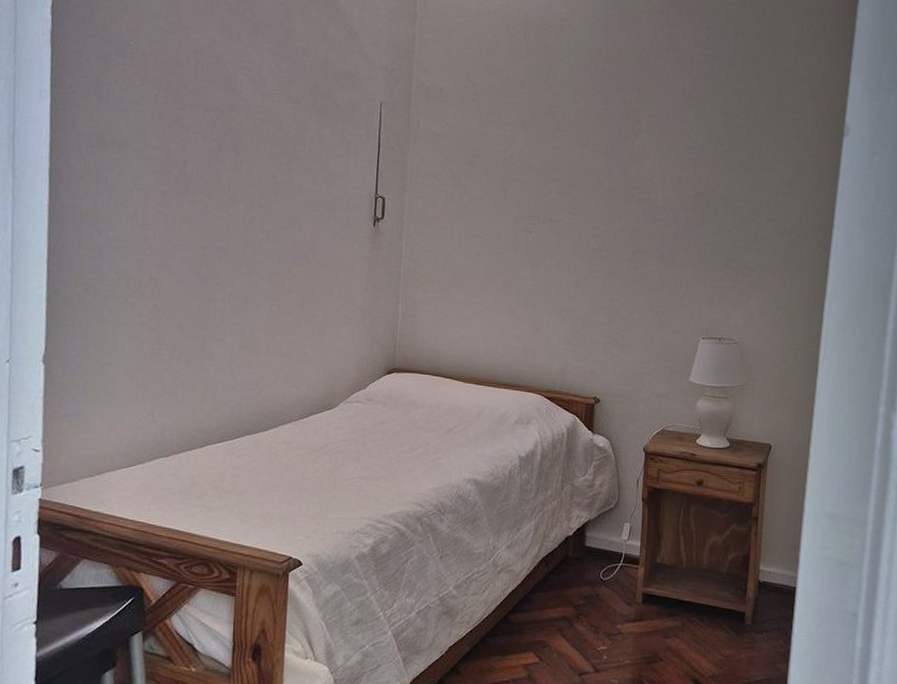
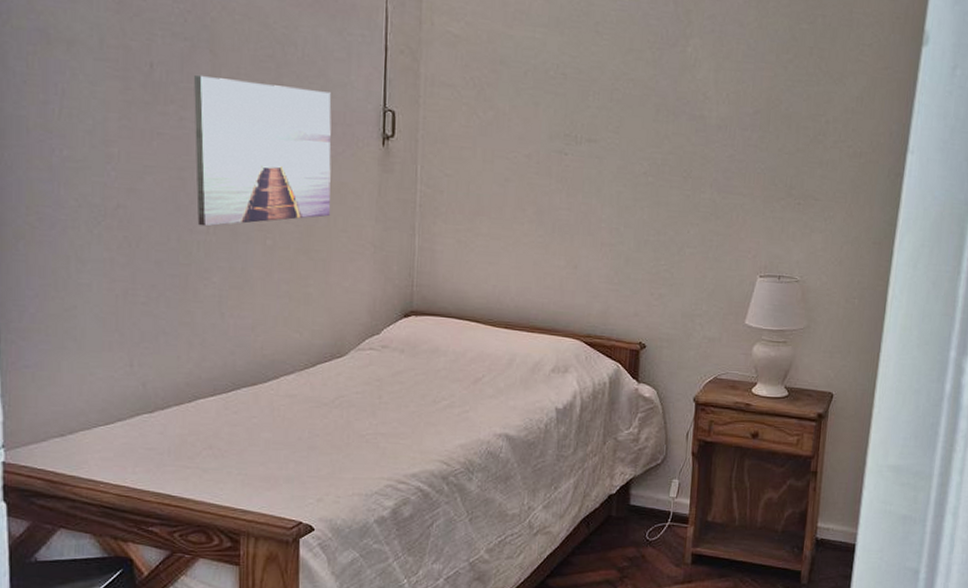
wall art: none [215,170,332,296] -> present [194,75,331,227]

